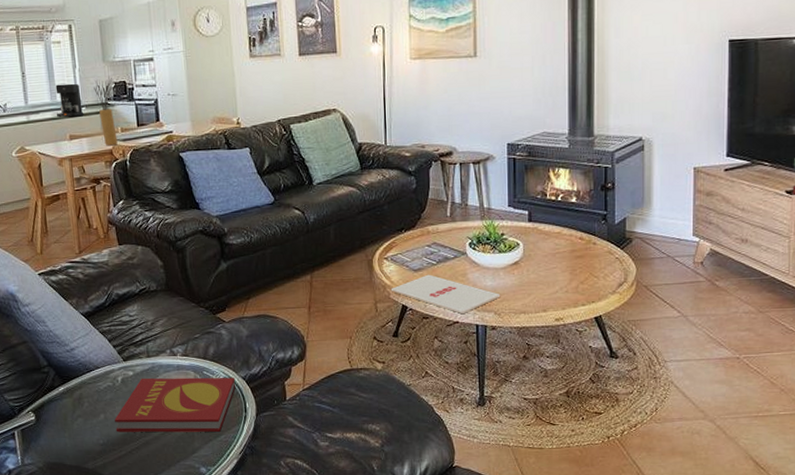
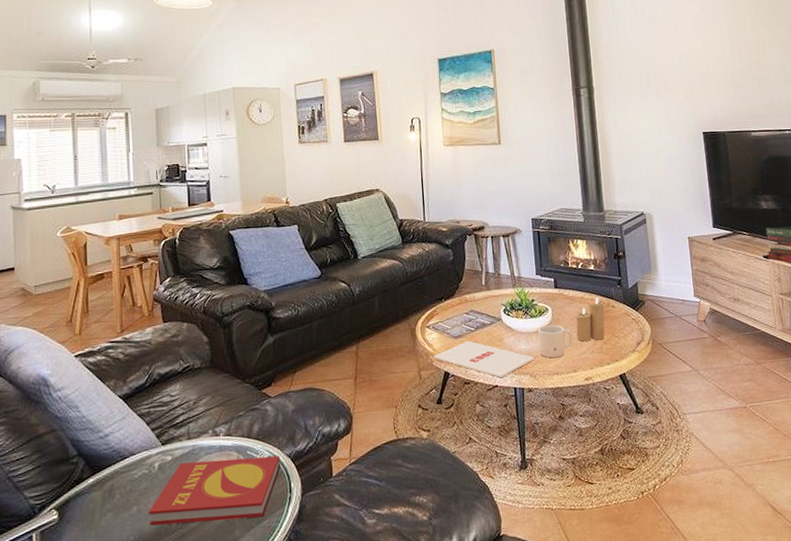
coffee maker: present [55,83,84,118] -> none [106,166,135,199]
vase: present [94,76,118,146] -> none [146,159,168,225]
mug: none [505,260,546,297] -> present [537,324,574,359]
candle: none [550,233,585,280] -> present [576,297,605,342]

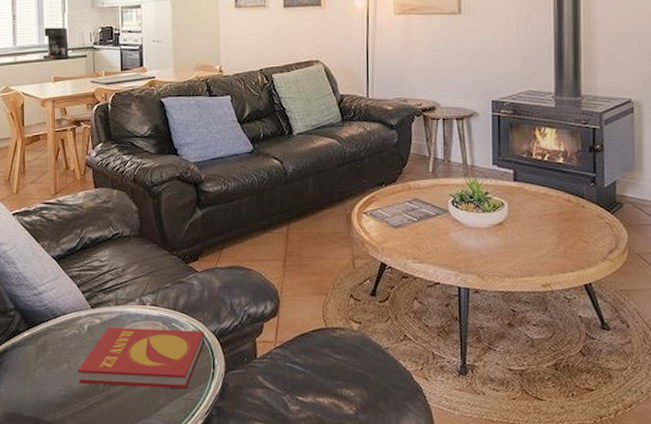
coffee maker: none [106,166,135,199] -> present [42,27,70,60]
magazine: present [433,340,535,378] -> none [369,231,485,275]
mug: present [537,324,574,359] -> none [489,221,532,259]
candle: present [576,297,605,342] -> none [536,194,573,244]

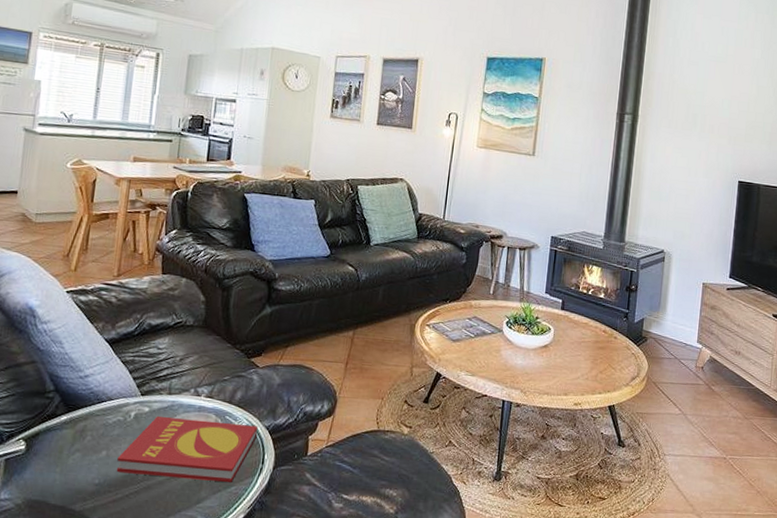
coffee maker: present [42,27,70,60] -> none [124,106,155,141]

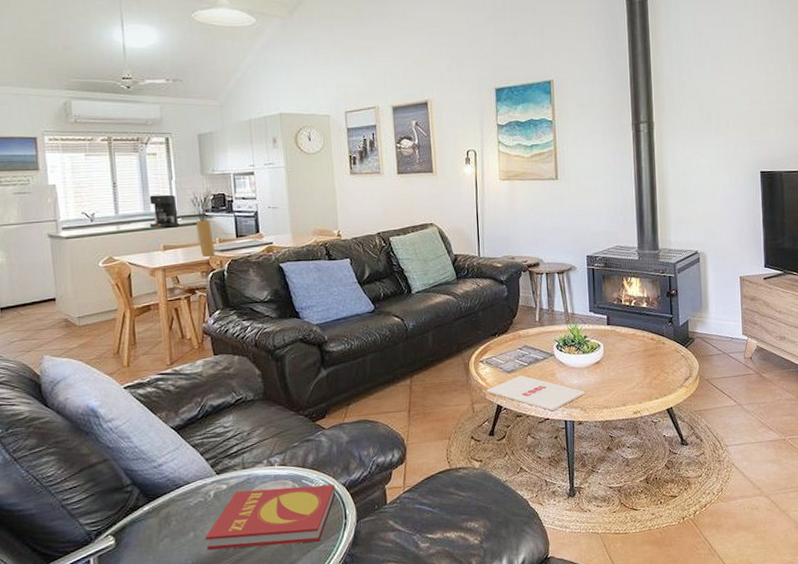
coffee maker: none [124,106,155,141] -> present [149,194,180,228]
vase: none [169,108,191,175] -> present [191,188,215,257]
magazine: none [428,346,529,389] -> present [486,375,586,412]

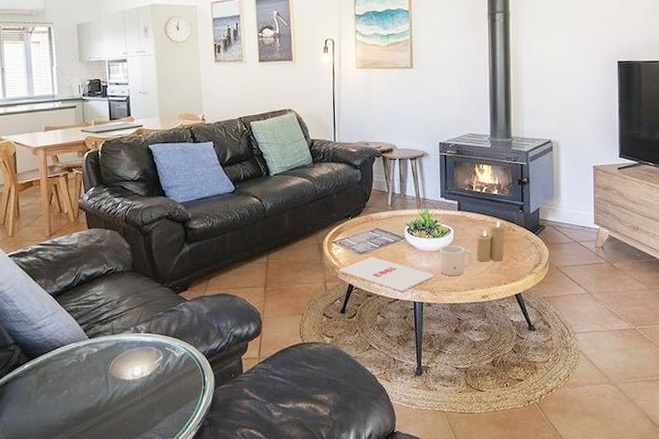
coffee maker: present [149,194,180,228] -> none [32,80,60,111]
vase: present [191,188,215,257] -> none [70,74,91,137]
book: present [205,484,335,551] -> none [78,353,195,408]
mug: none [589,360,624,393] -> present [439,244,473,276]
candle: none [627,334,655,377] -> present [476,220,506,262]

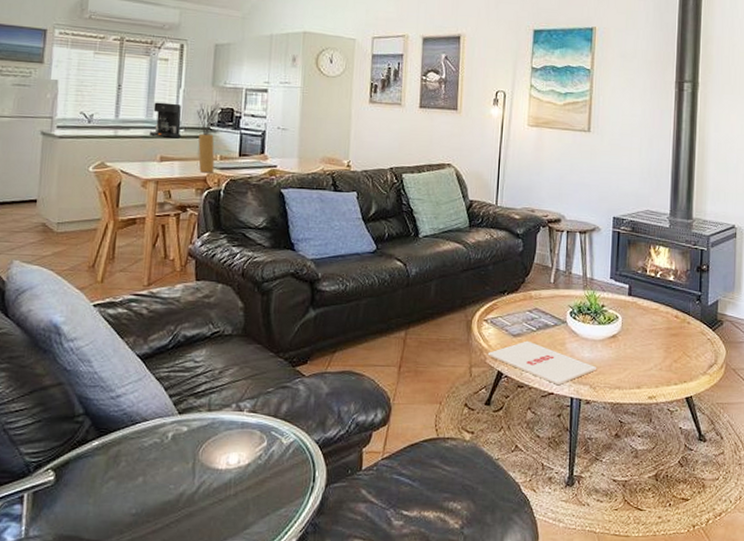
coffee maker: none [32,80,60,111] -> present [149,102,182,139]
vase: none [70,74,91,137] -> present [197,101,220,173]
mug: present [439,244,473,276] -> none [603,334,642,371]
candle: present [476,220,506,262] -> none [645,311,680,358]

